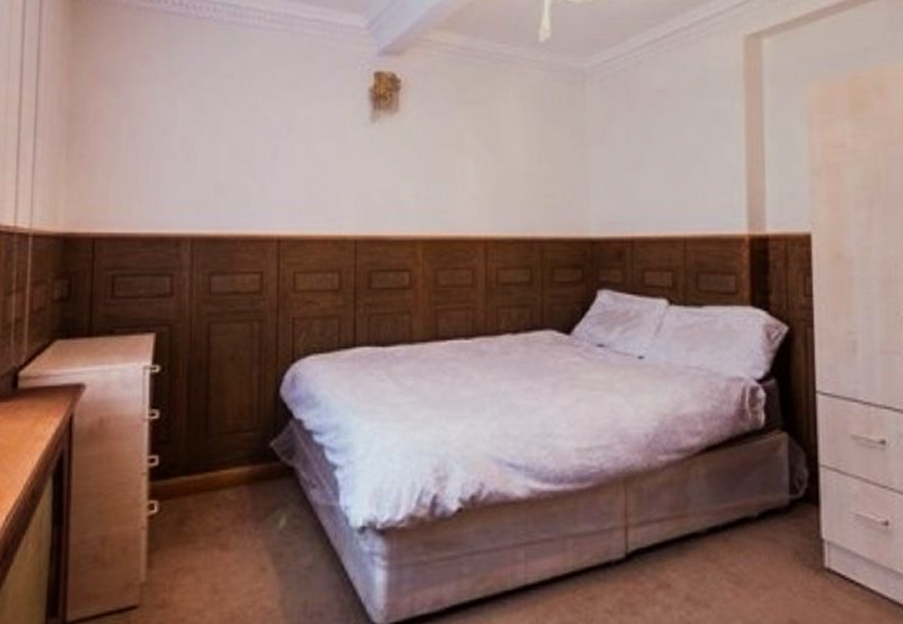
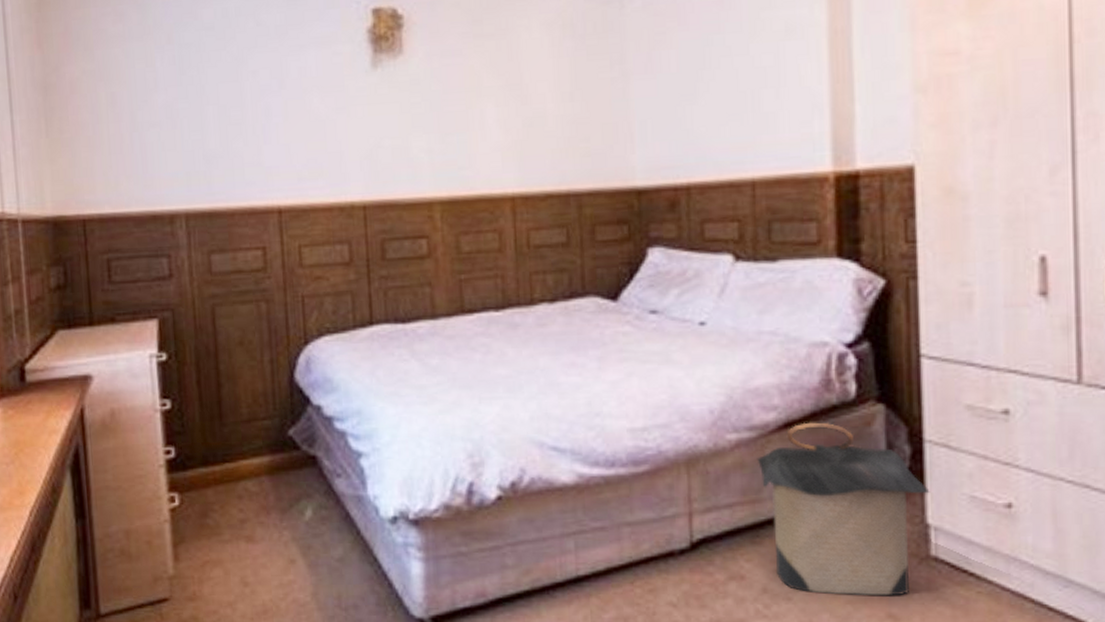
laundry hamper: none [683,447,824,604] -> present [757,422,930,596]

